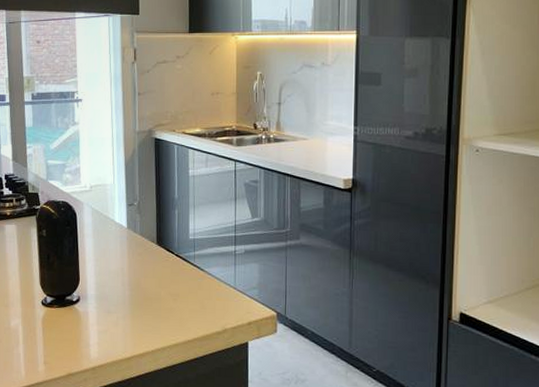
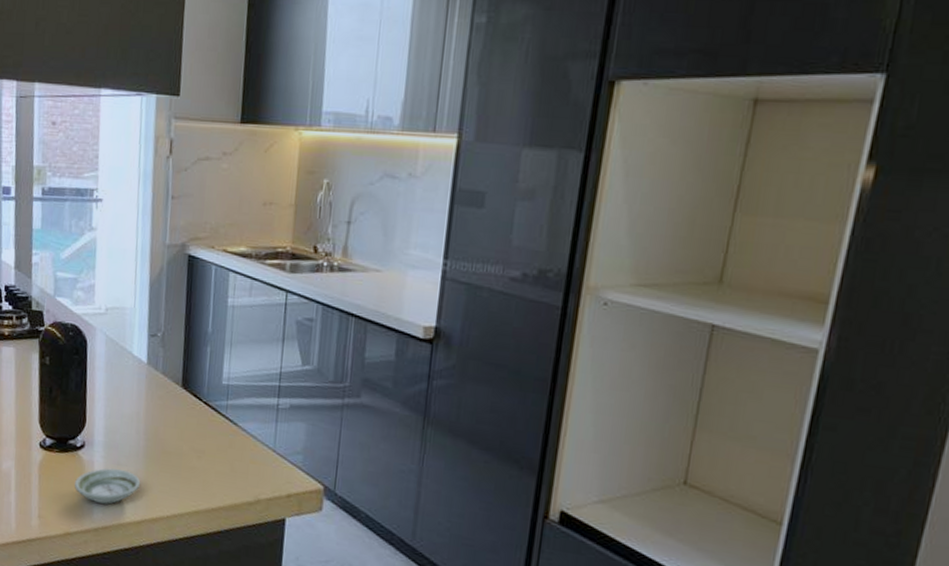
saucer: none [72,316,128,346] -> present [74,468,141,505]

